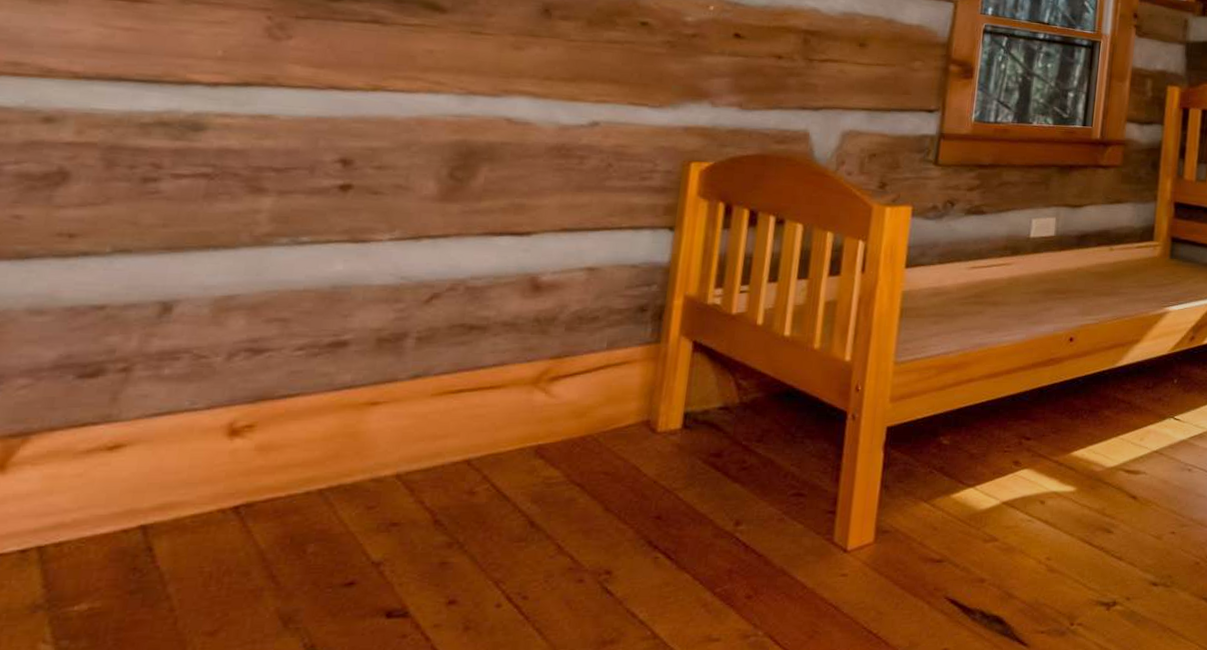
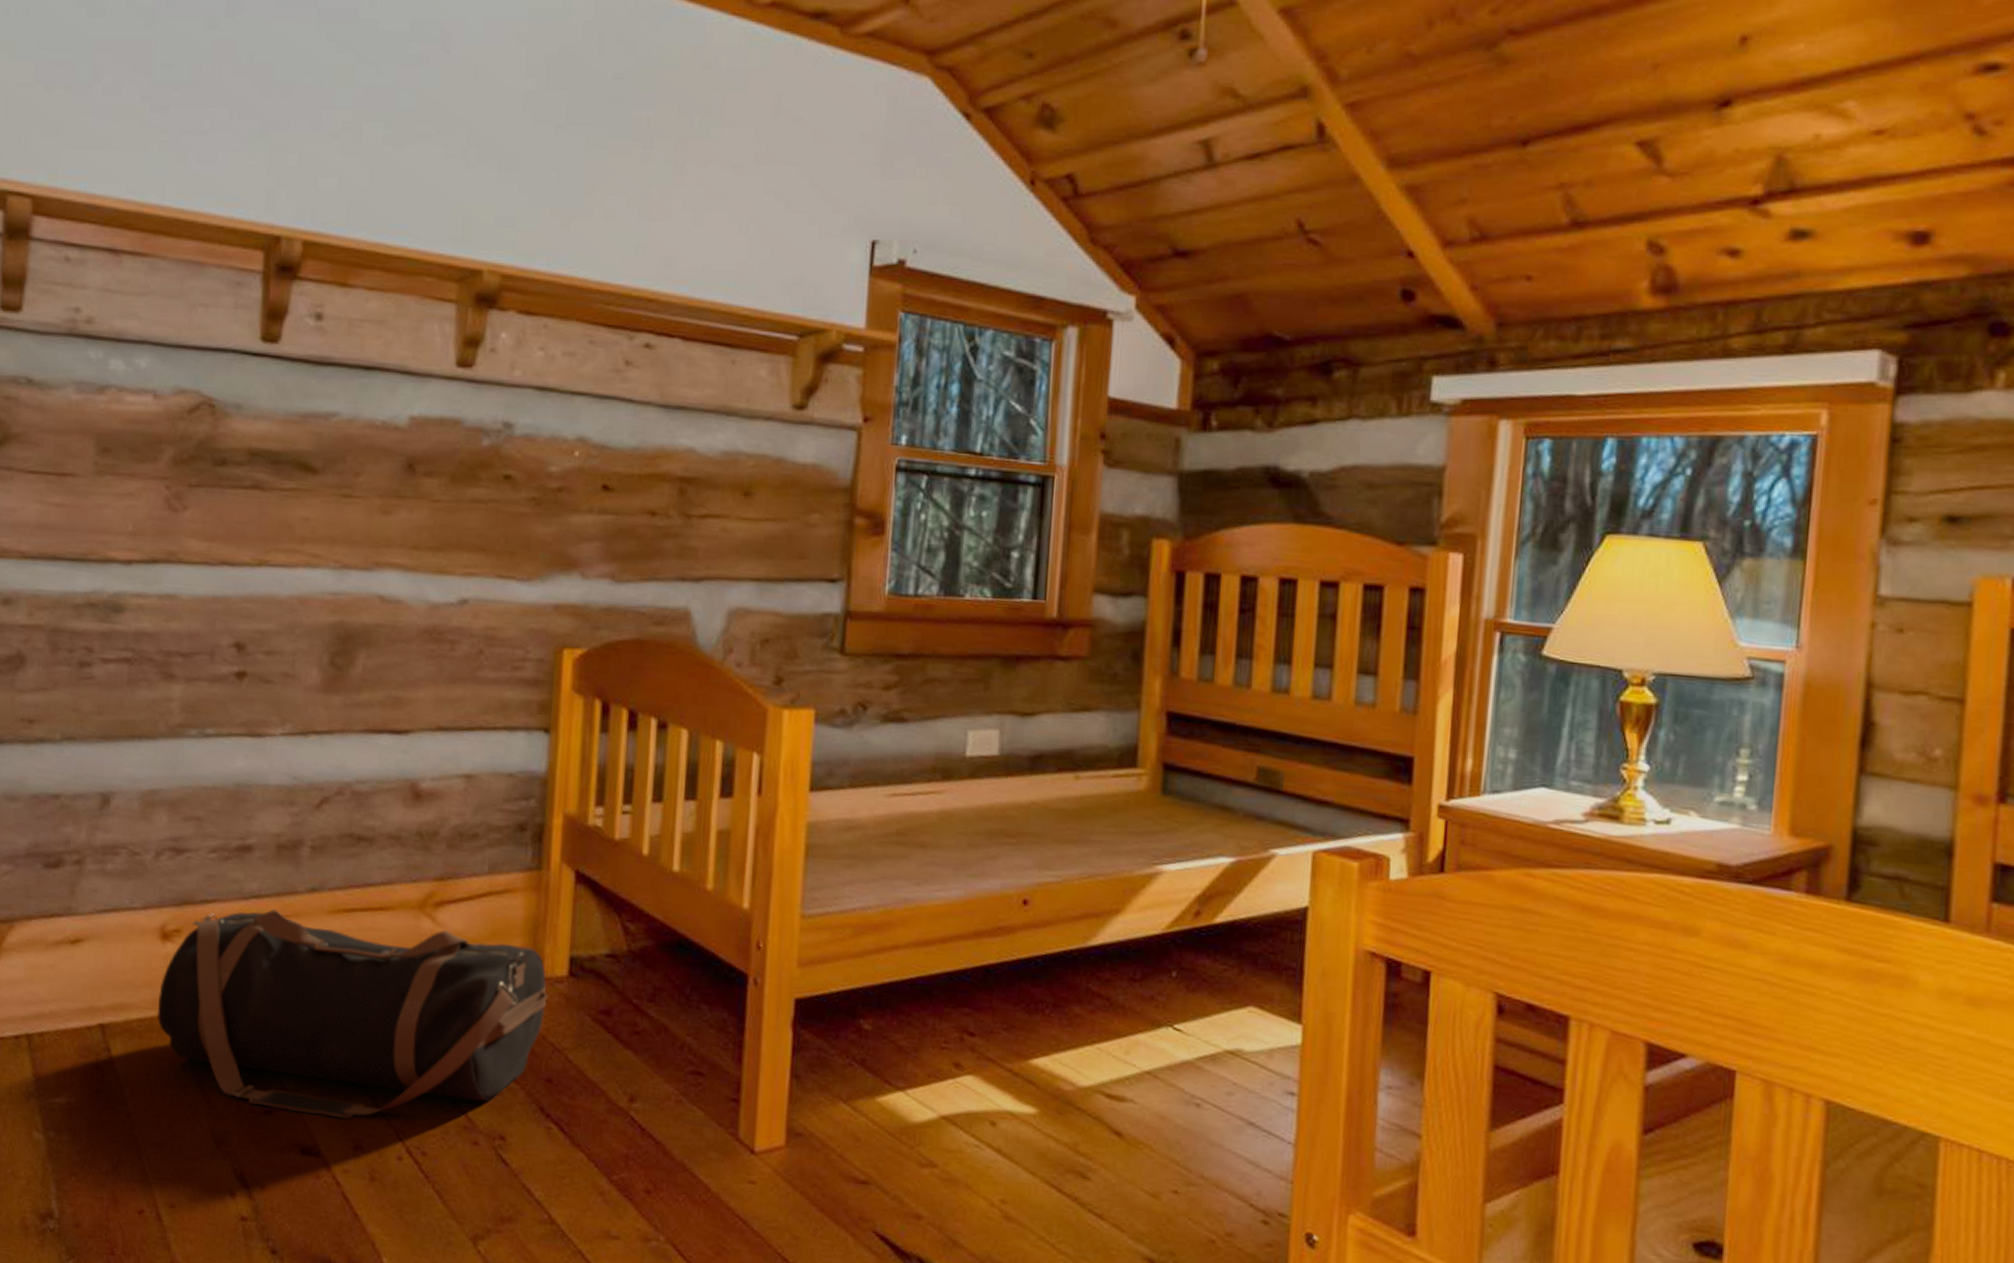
duffel bag: none [217,397,661,580] -> present [157,909,548,1119]

